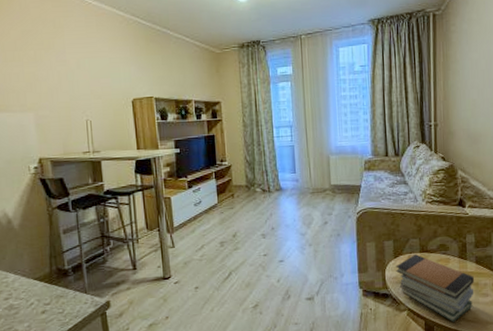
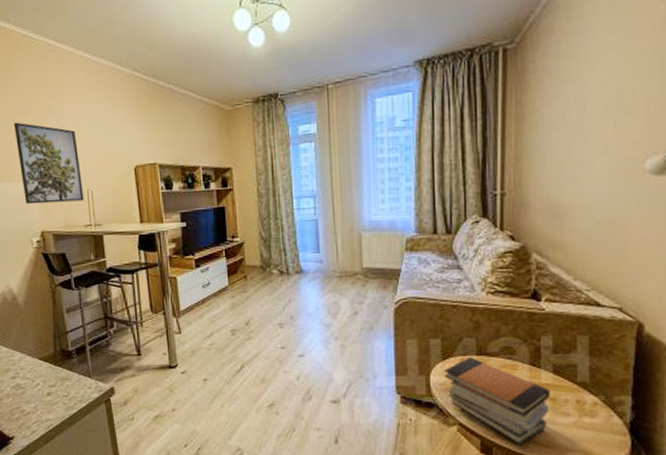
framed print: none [12,57,83,133] -> present [13,122,84,205]

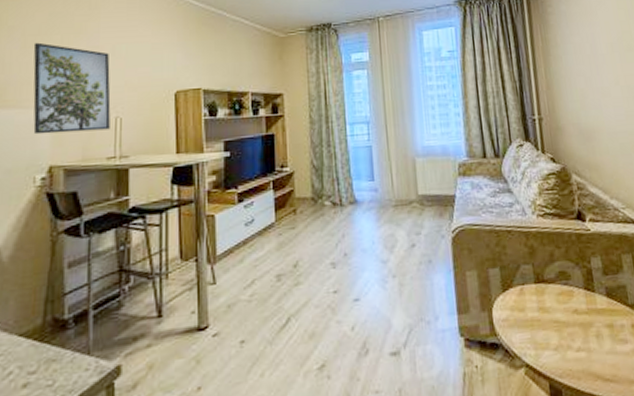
book stack: present [444,357,550,445] -> none [505,286,610,383]

